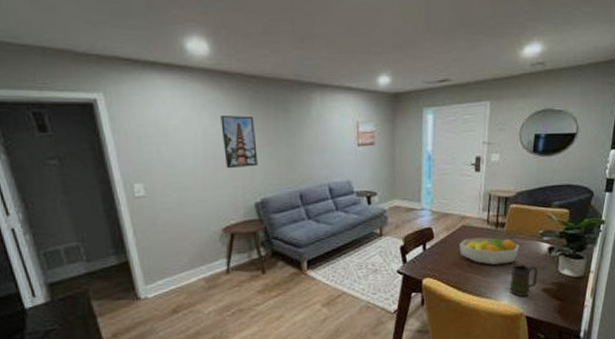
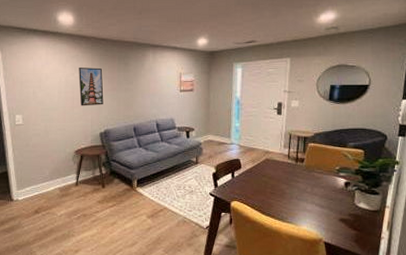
fruit bowl: present [459,237,520,265] -> none [263,170,318,194]
mug: present [509,264,539,297] -> none [309,195,336,225]

